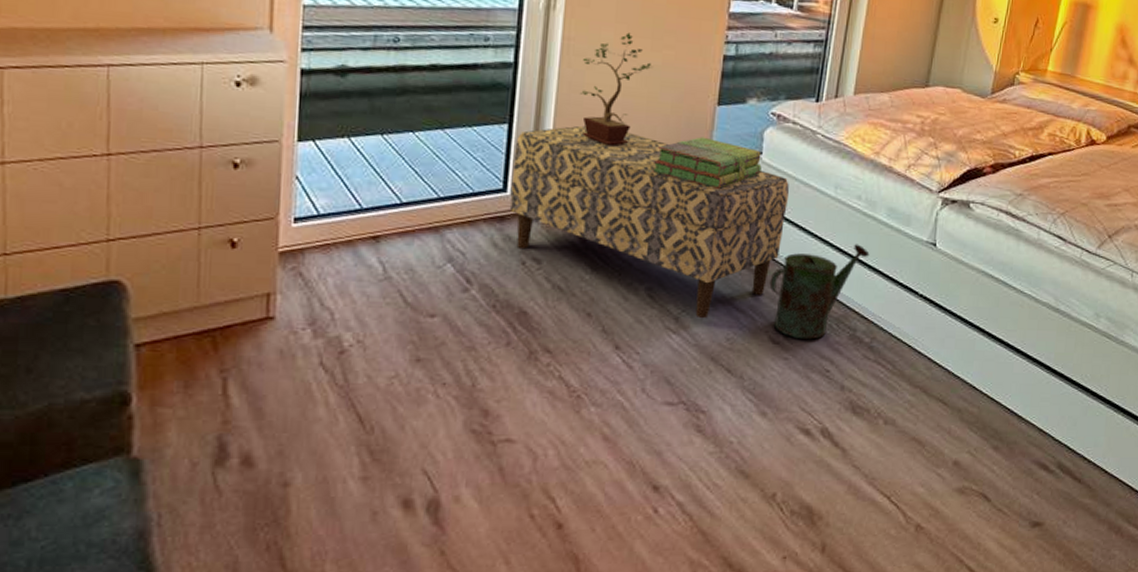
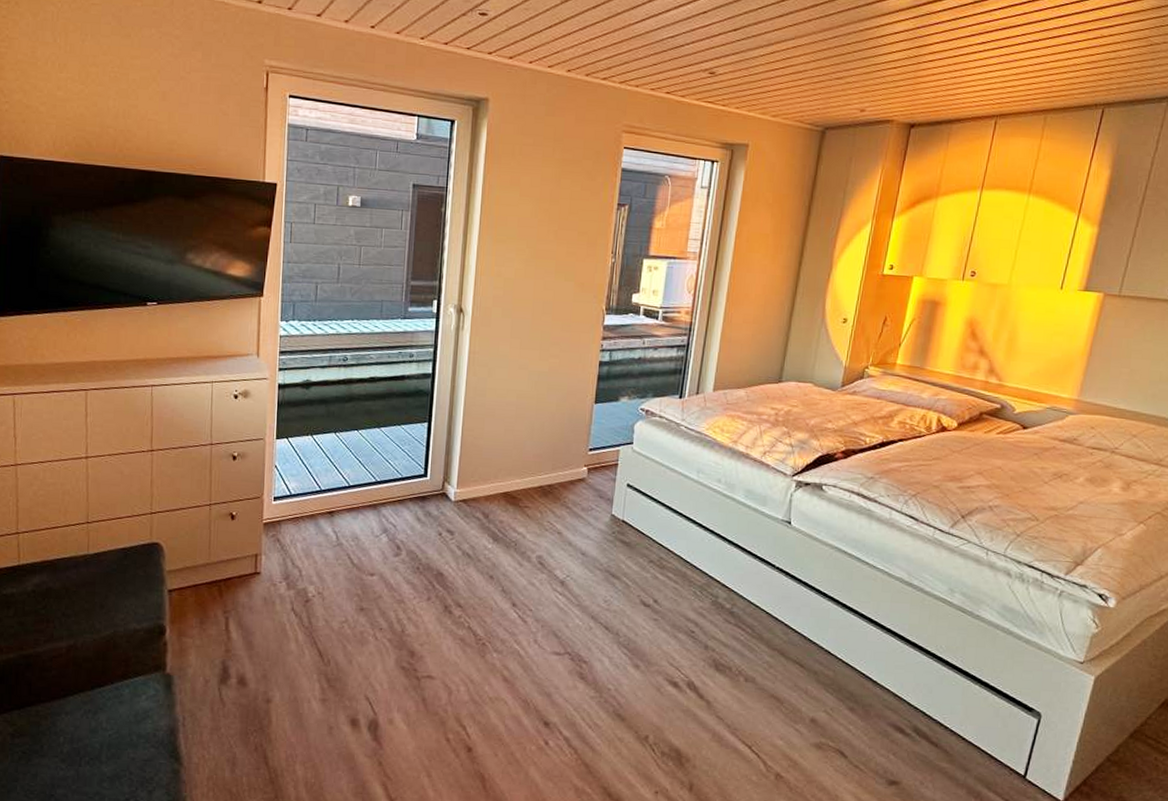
bench: present [509,125,790,319] -> none [429,422,657,583]
potted plant: present [579,32,654,147] -> none [482,346,542,439]
stack of books: present [652,137,762,189] -> none [541,430,633,474]
watering can: present [769,244,870,340] -> none [640,521,730,604]

